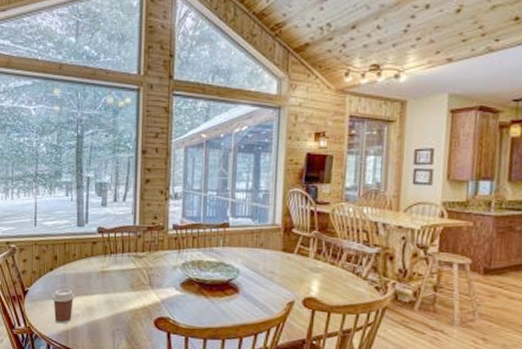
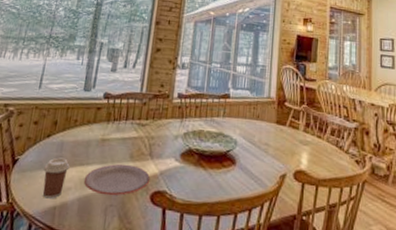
plate: none [89,293,153,321] -> present [83,163,151,196]

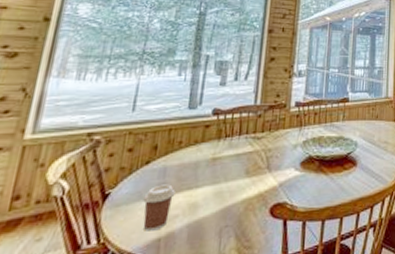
plate: present [83,163,151,196] -> none [193,180,269,217]

